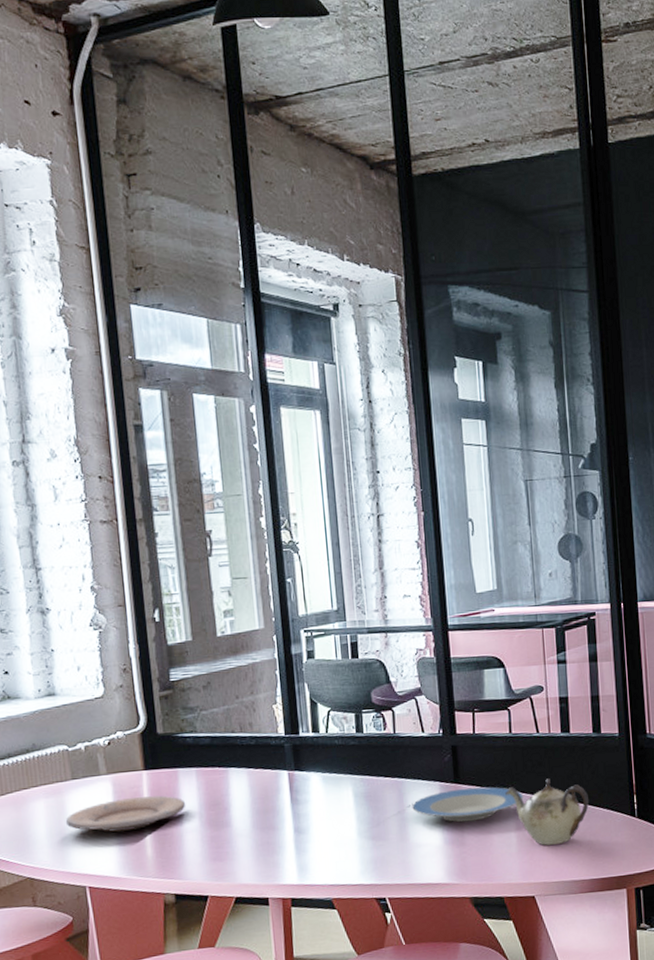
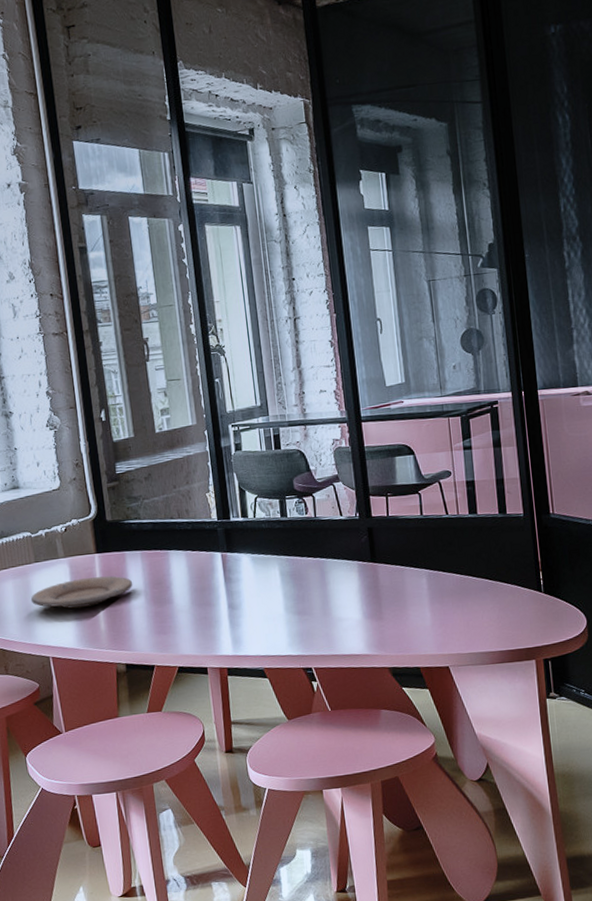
plate: present [412,787,524,823] -> none [333,565,436,598]
teapot: present [504,778,589,846] -> none [417,557,497,619]

